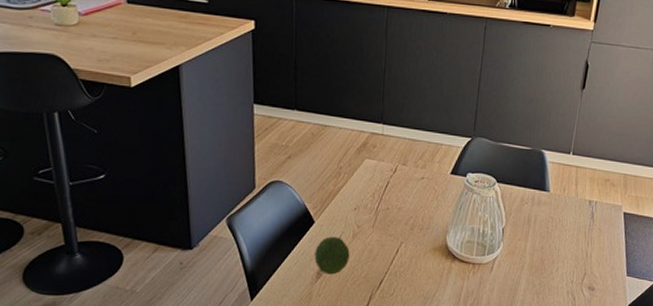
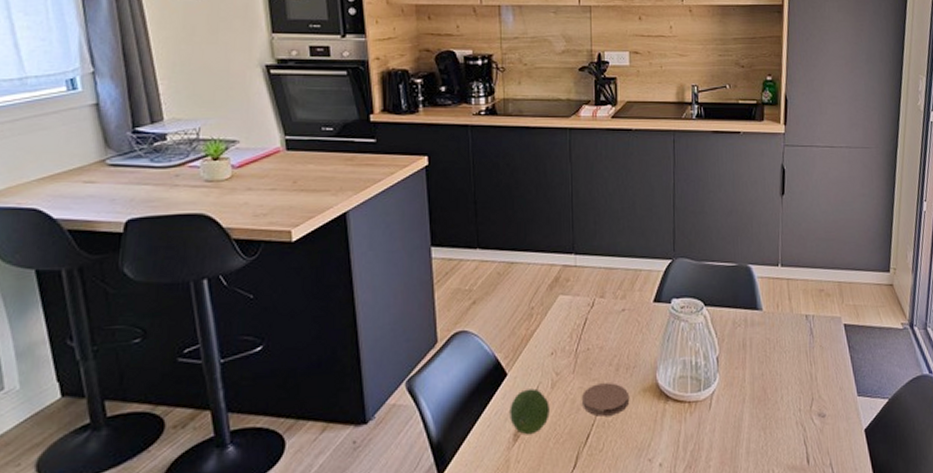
coaster: none [379,239,420,267] -> present [582,383,628,417]

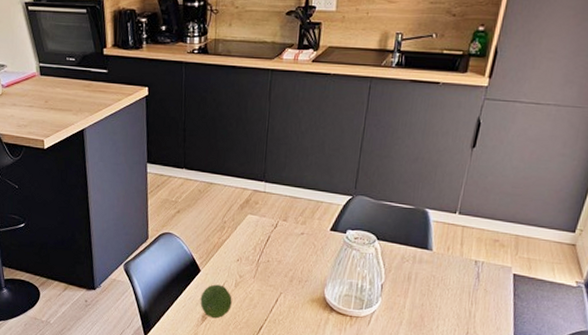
coaster: present [582,383,628,417] -> none [259,289,298,316]

